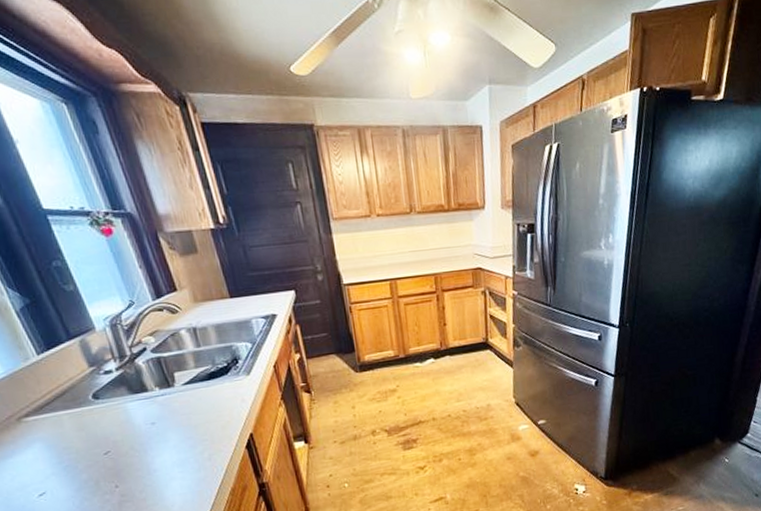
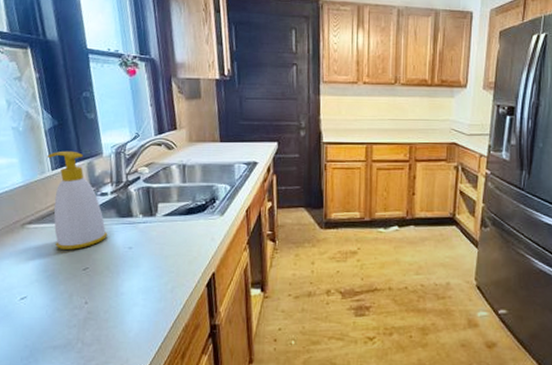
soap bottle: none [26,330,124,438] -> present [47,150,108,250]

